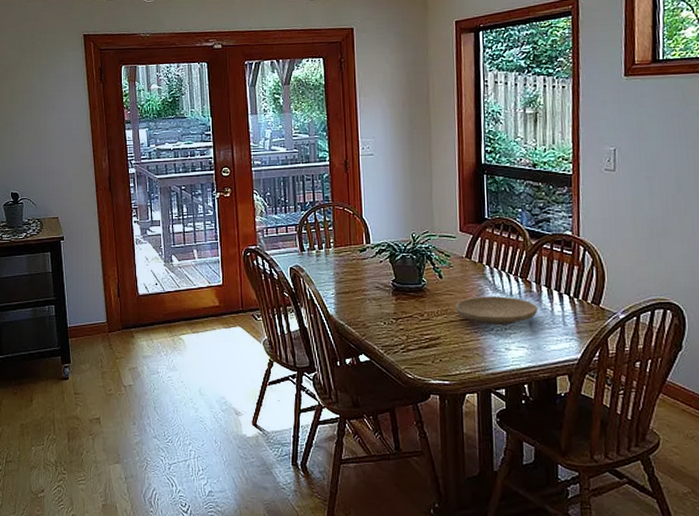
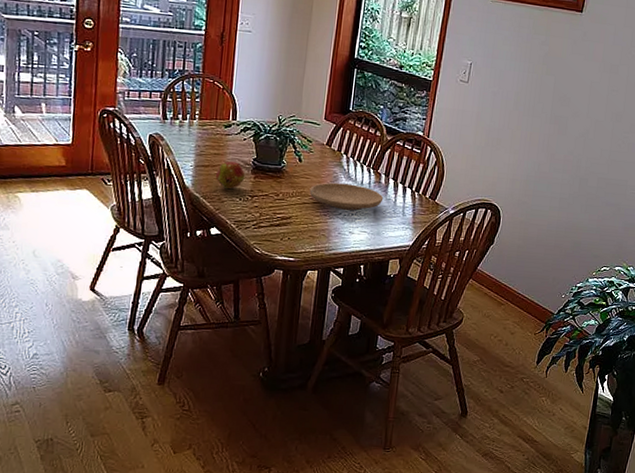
fruit: none [357,285,387,314] -> present [215,161,246,190]

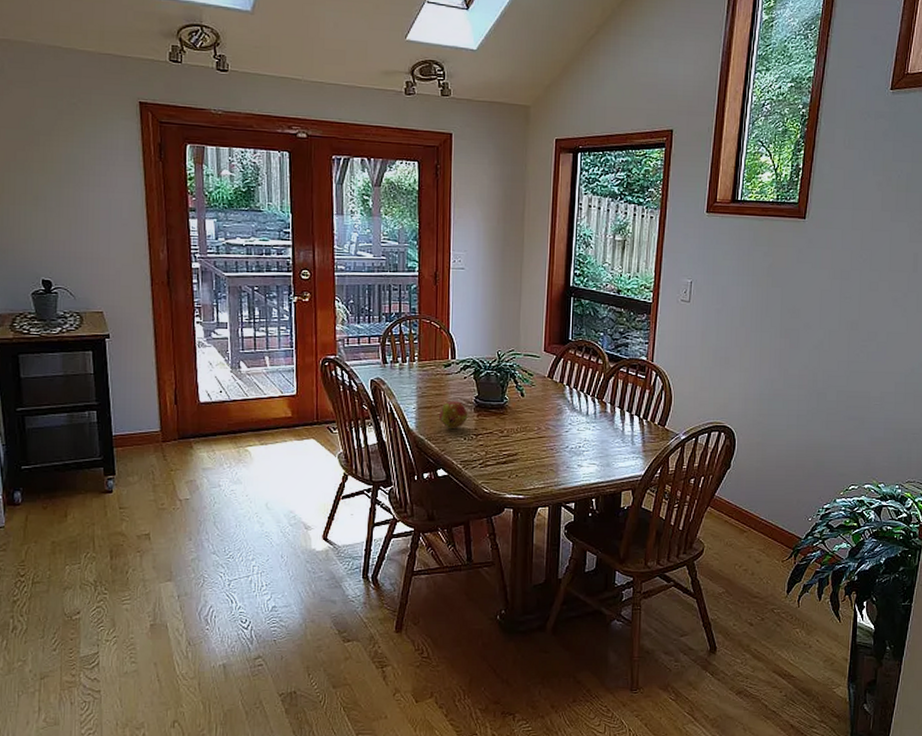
plate: present [309,182,384,211] -> none [534,415,611,444]

